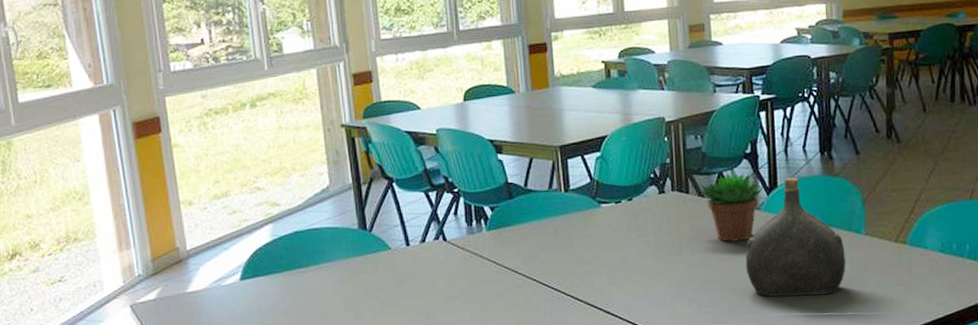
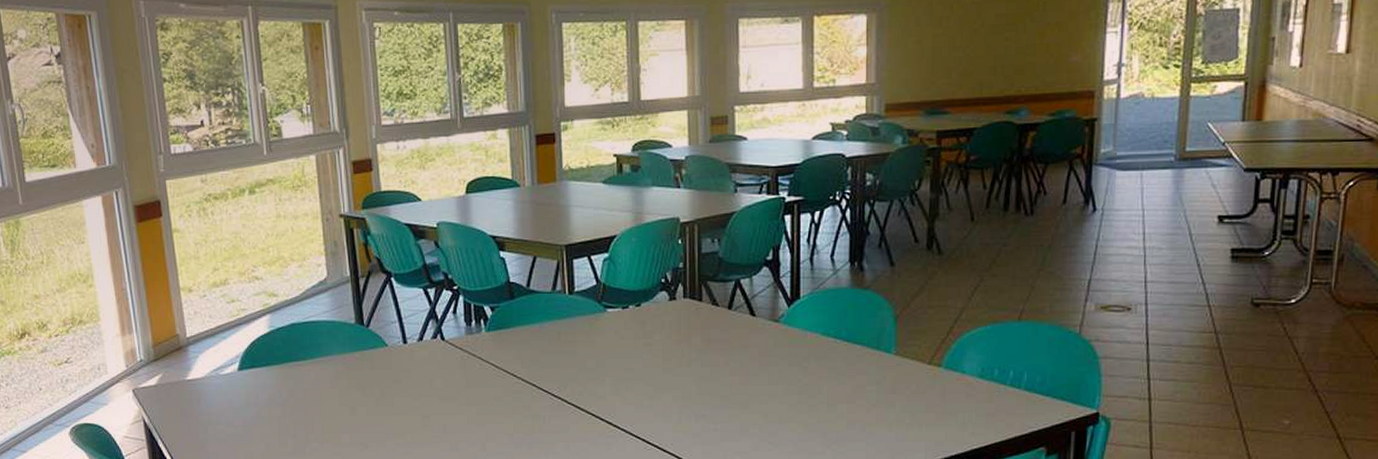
succulent plant: present [699,171,765,242] -> none [714,280,786,355]
water jug: present [745,177,846,297] -> none [760,288,871,417]

